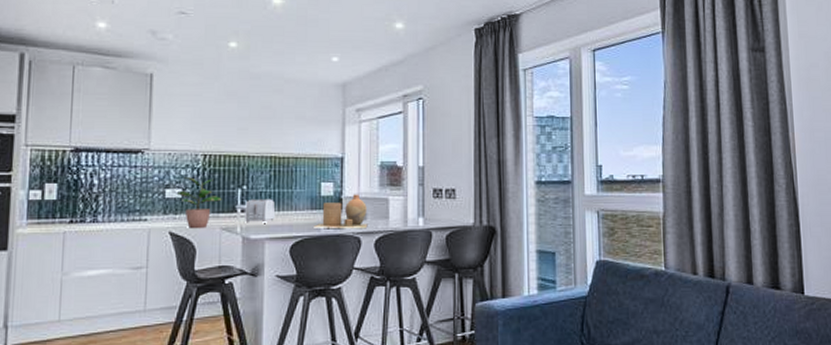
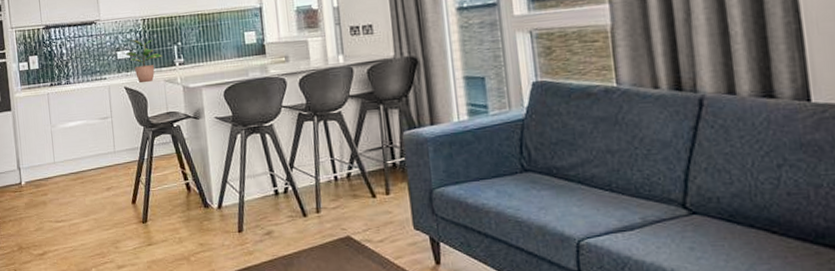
toaster: present [245,198,276,223] -> none [182,51,209,74]
vase: present [313,194,368,230] -> none [242,39,291,74]

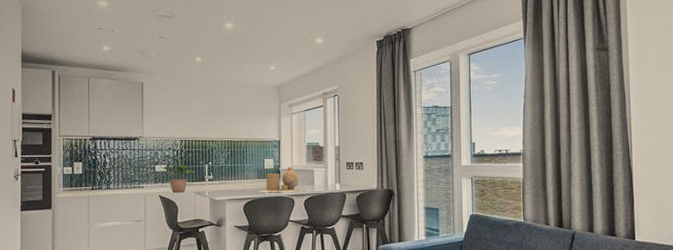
vase: none [242,39,291,74] -> present [260,167,299,193]

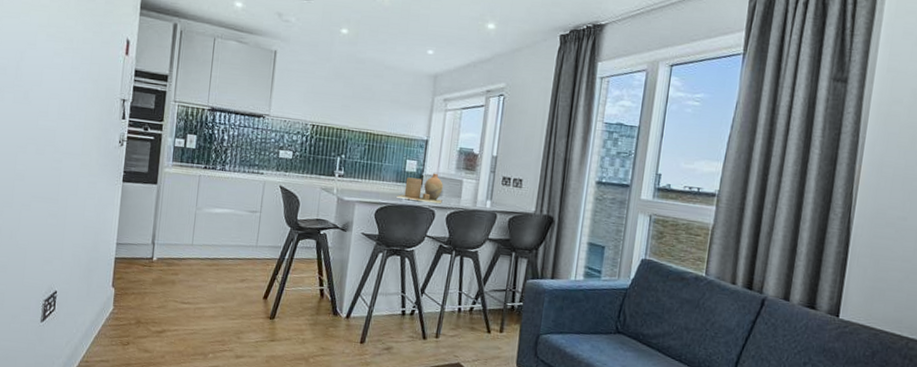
potted plant: present [163,157,195,194] -> none [288,142,324,187]

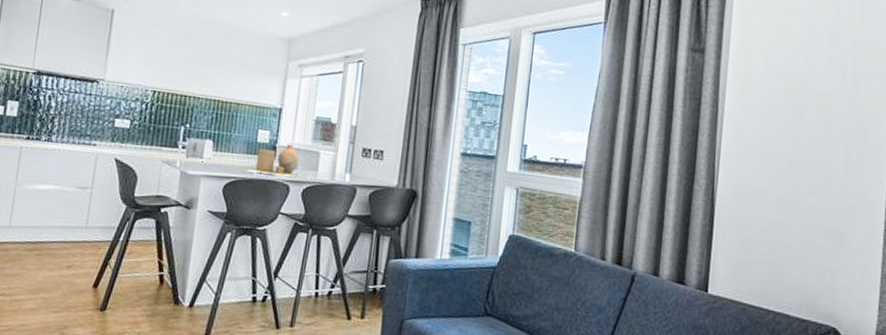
toaster: none [341,166,367,188] -> present [185,137,214,161]

